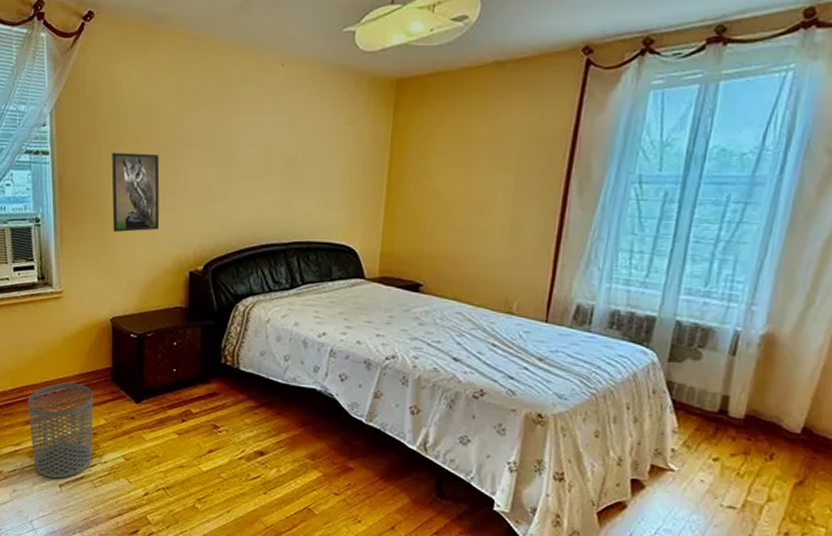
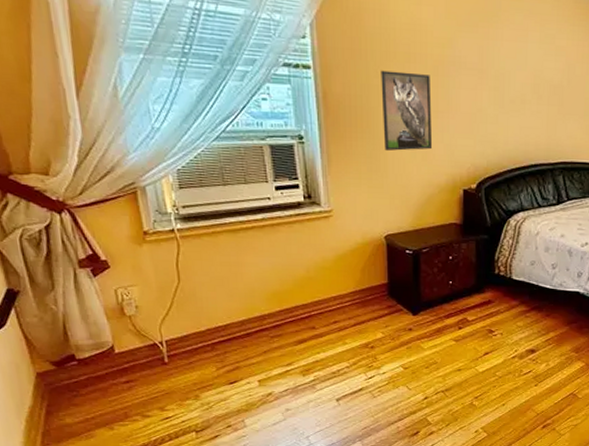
waste bin: present [27,383,94,479] -> none [298,301,370,394]

